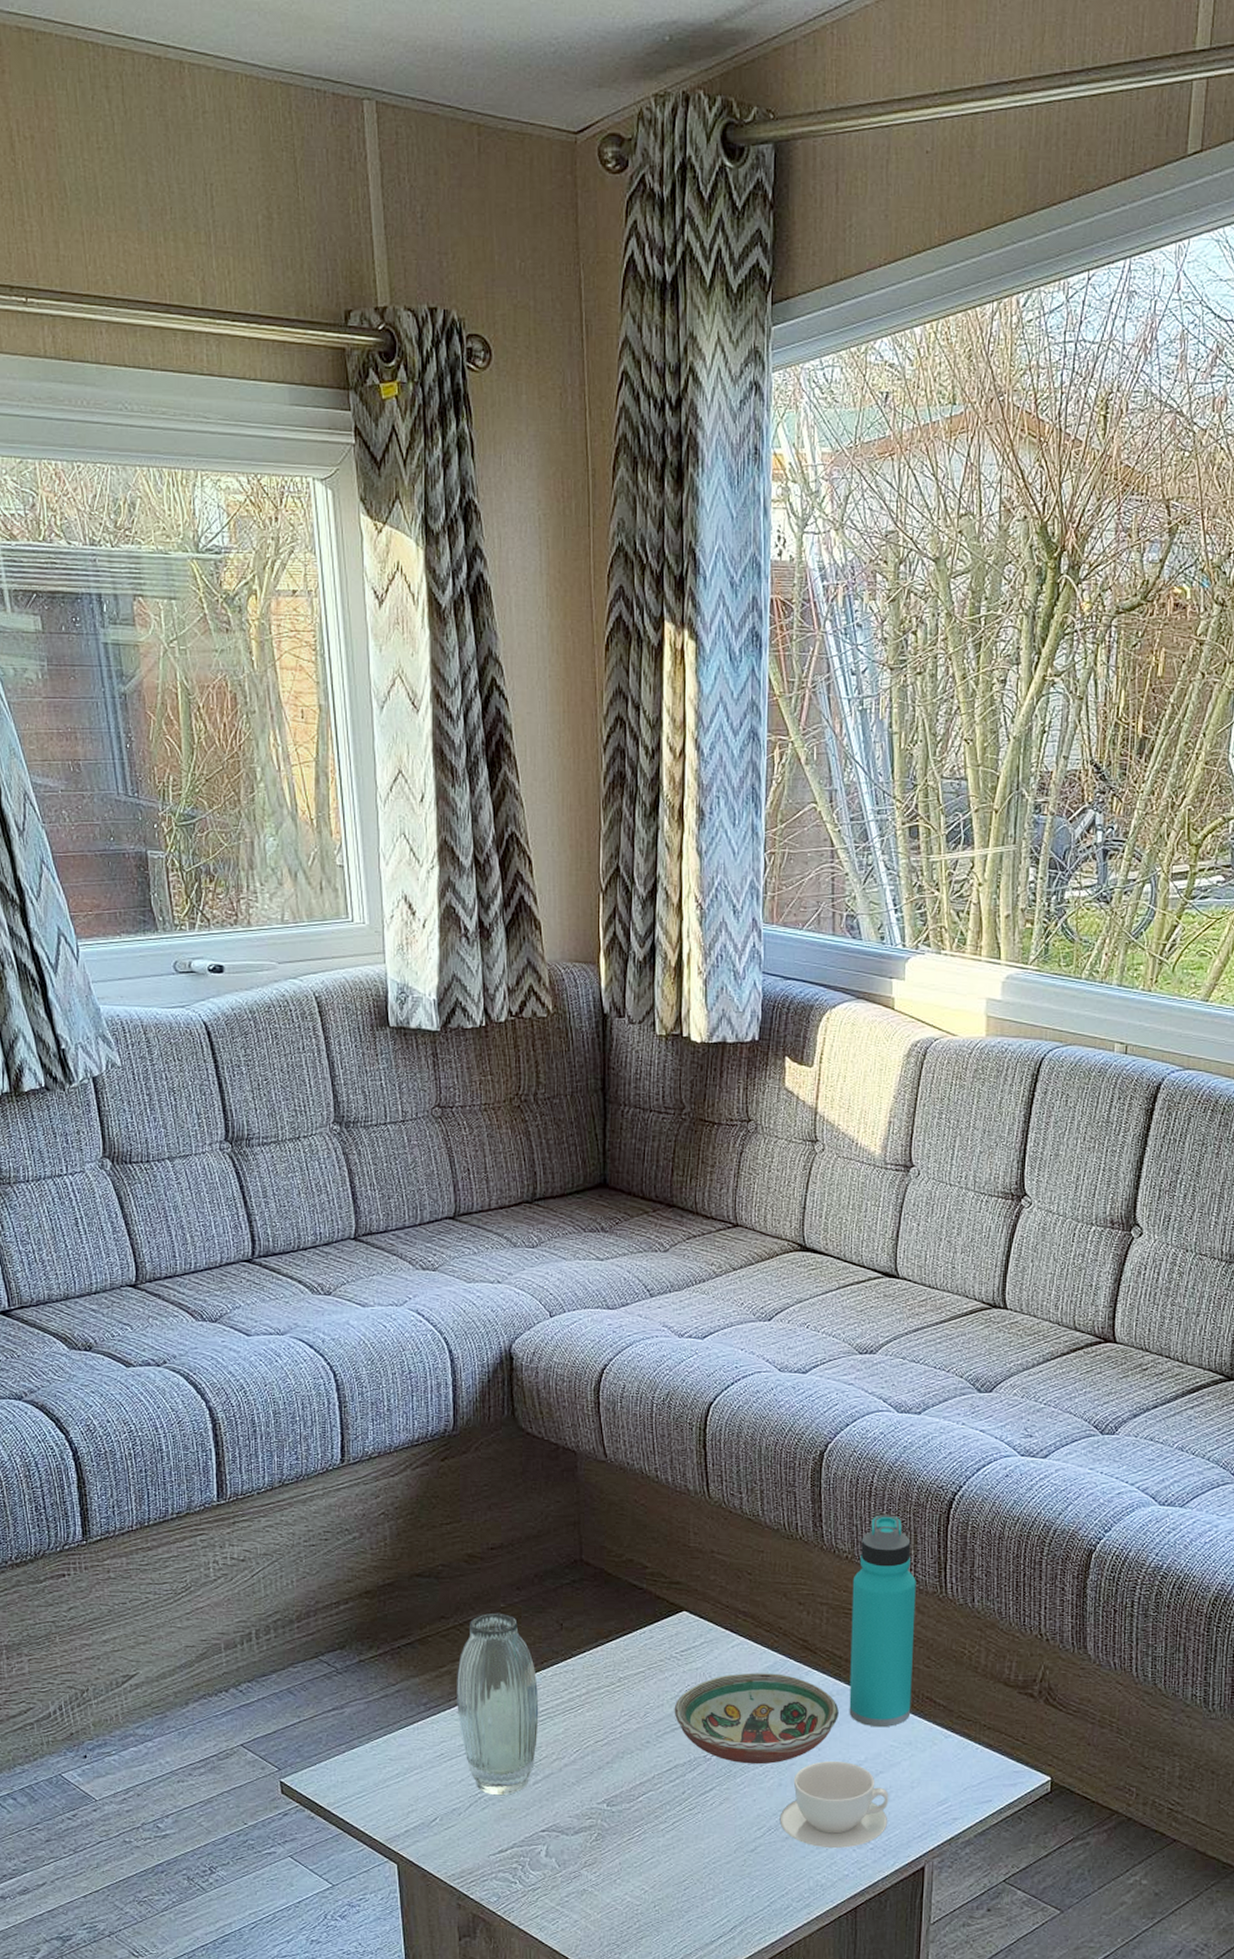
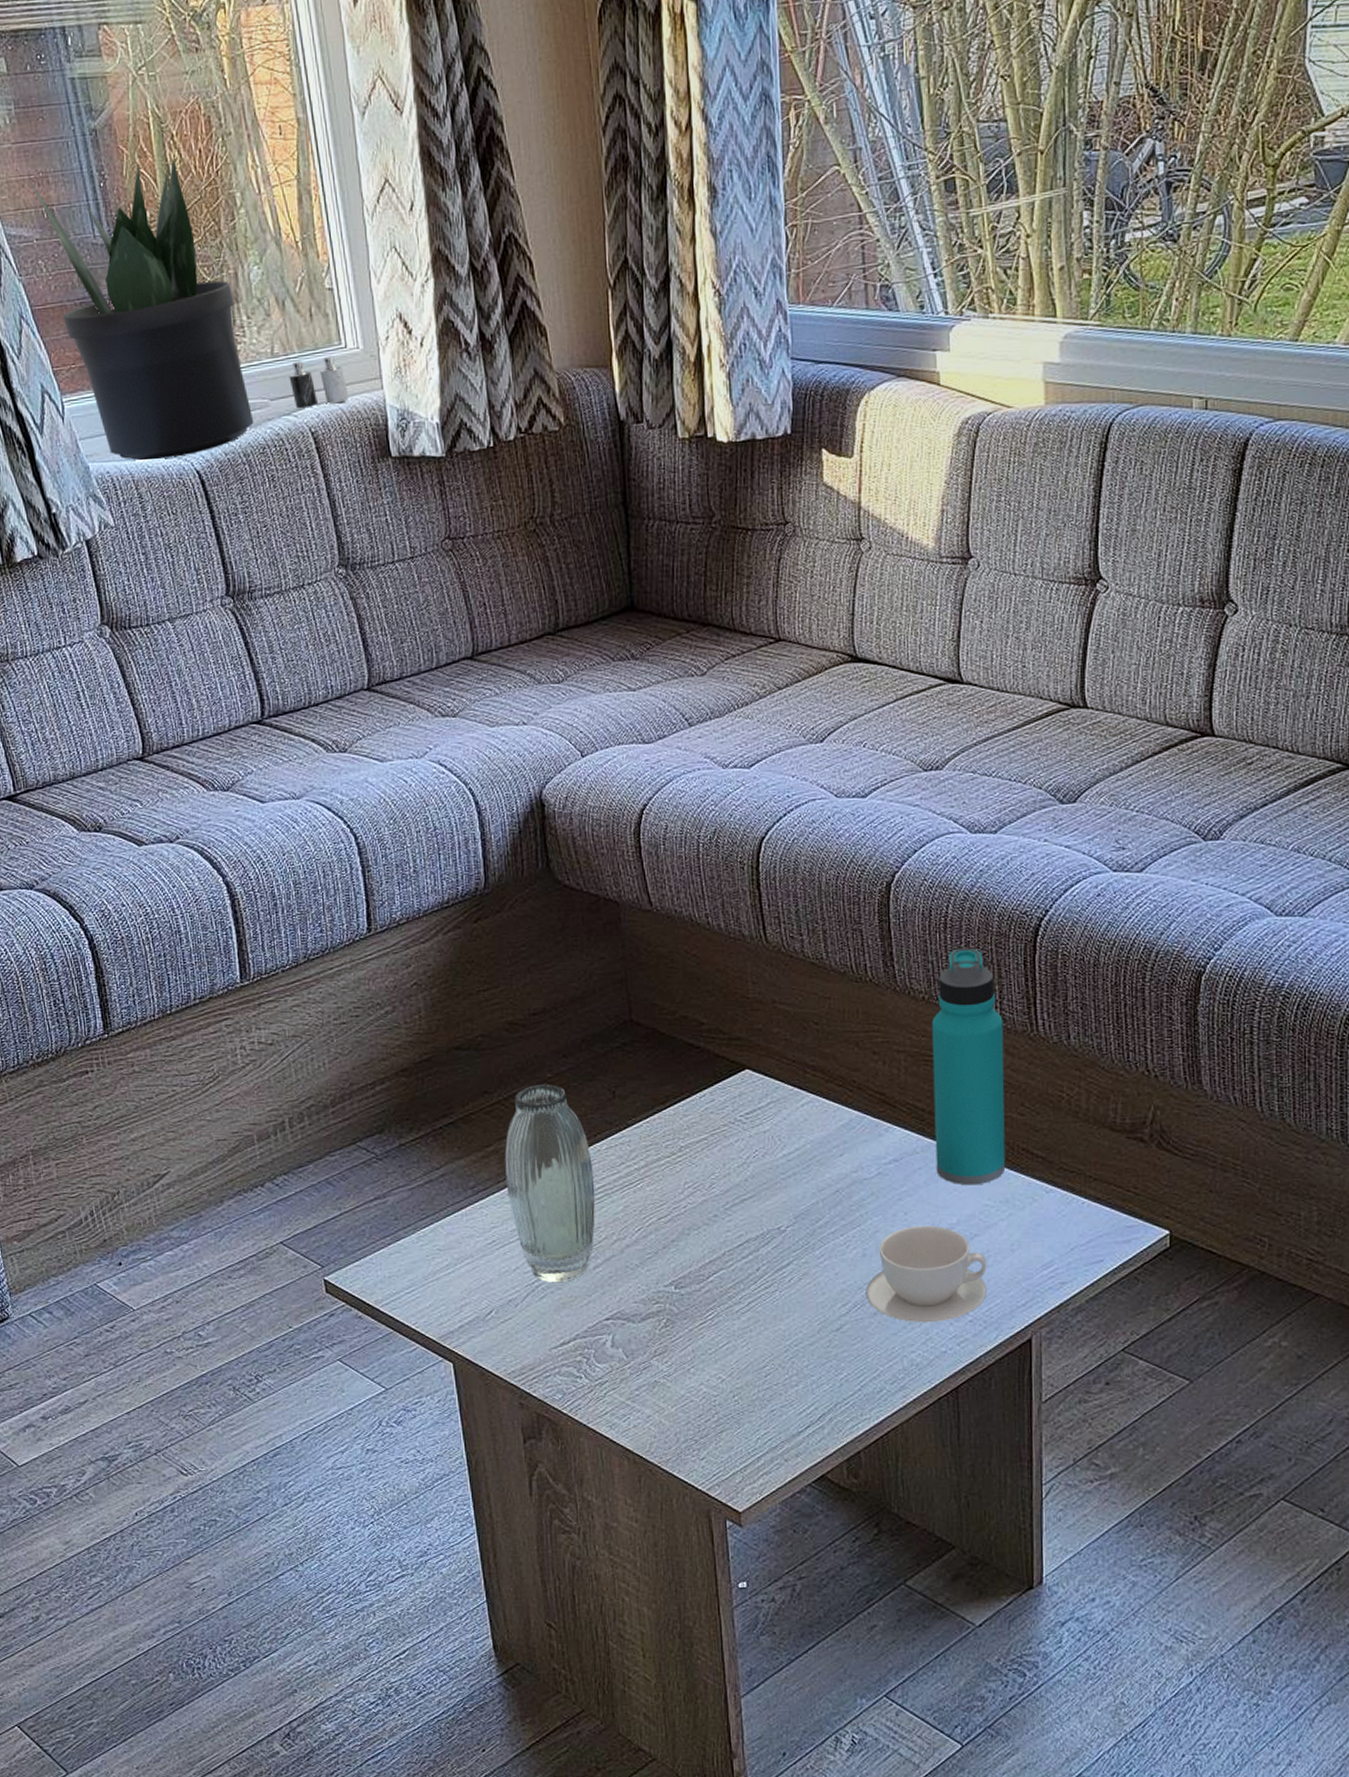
planter: none [55,730,261,1009] -> present [27,160,254,461]
candle: none [297,928,353,974] -> present [289,355,350,409]
decorative bowl: present [674,1673,839,1765] -> none [742,1132,925,1234]

